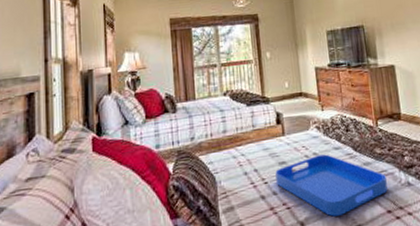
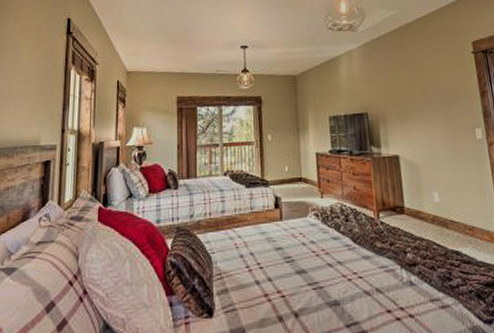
serving tray: present [275,154,389,217] -> none [271,243,389,310]

